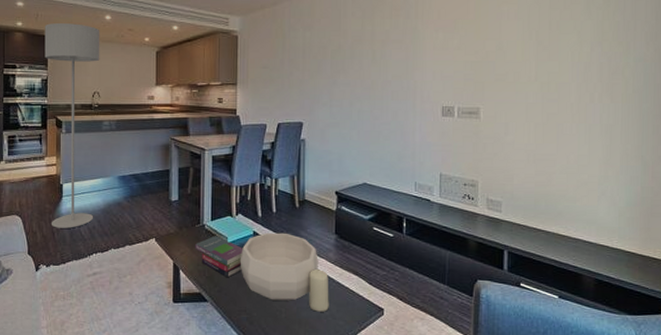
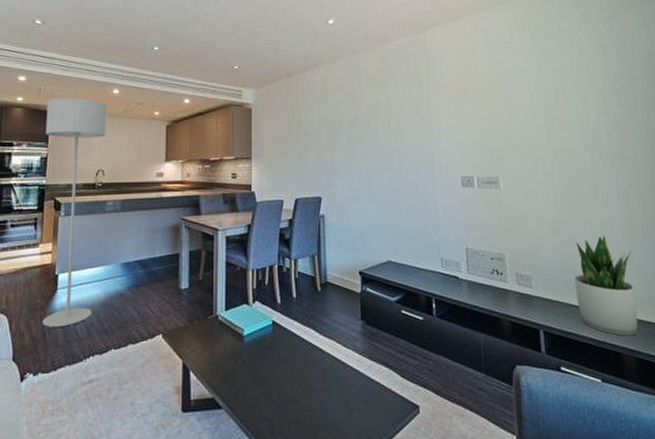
books: present [195,236,244,278] -> none [208,328,262,378]
decorative bowl: present [240,232,319,301] -> none [258,321,345,403]
candle: present [309,269,329,312] -> none [335,362,359,414]
planter: none [544,167,606,260] -> present [574,236,638,336]

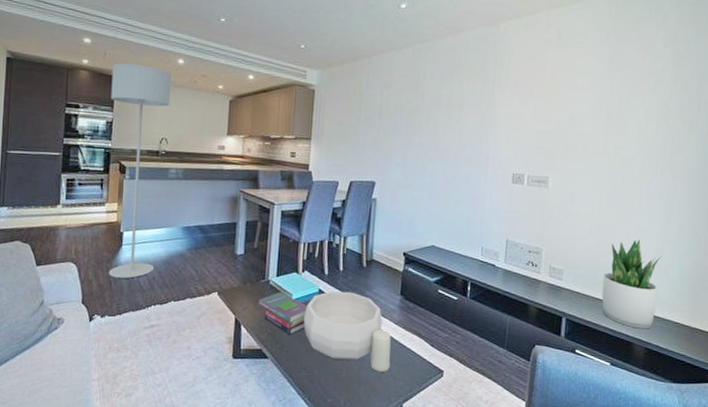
books: none [208,328,262,378] -> present [258,292,308,335]
decorative bowl: none [258,321,345,403] -> present [303,290,383,360]
candle: none [335,362,359,414] -> present [370,329,391,372]

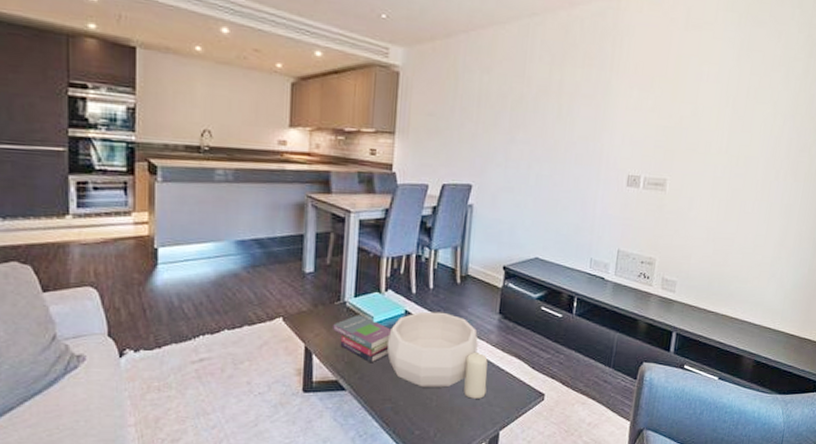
floor lamp: present [108,63,172,279] -> none [131,30,214,305]
planter: present [601,239,662,329] -> none [714,247,778,341]

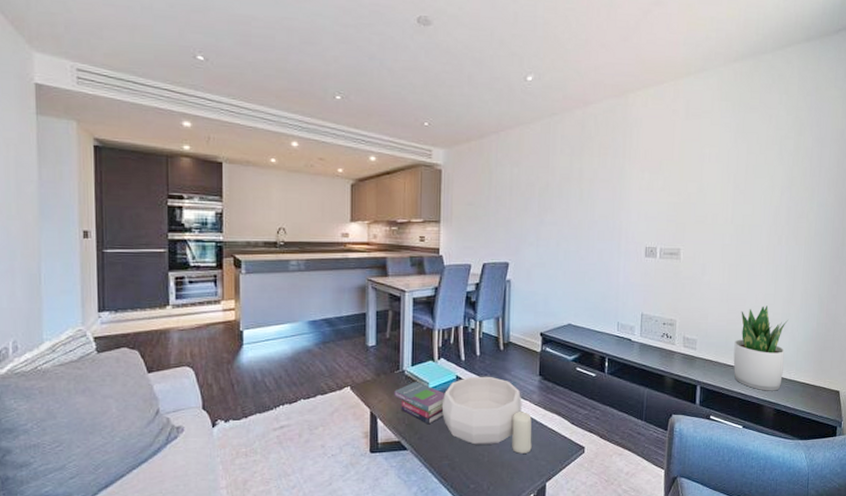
planter: none [714,247,778,341] -> present [733,306,788,391]

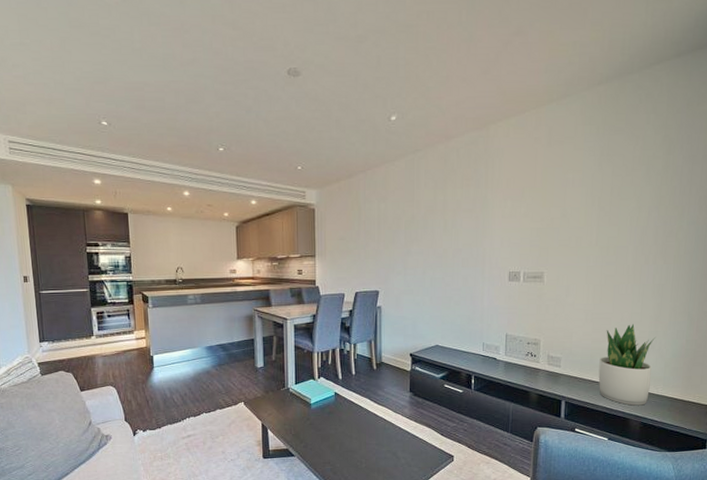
books: present [394,382,446,425] -> none [281,398,326,435]
decorative bowl: present [441,376,522,445] -> none [323,392,395,453]
candle: present [512,412,532,454] -> none [387,424,405,461]

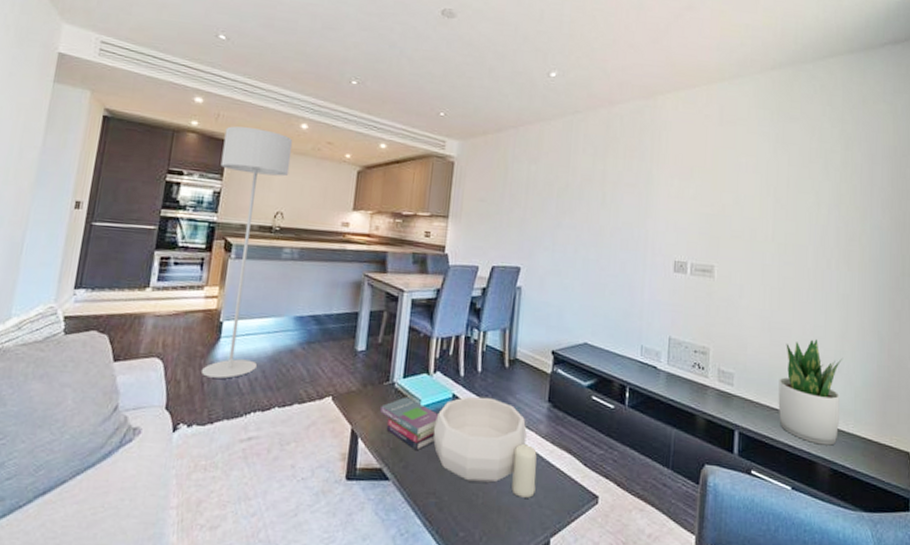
floor lamp: none [124,200,185,396] -> present [200,126,293,379]
books: none [281,398,326,435] -> present [380,397,439,451]
decorative bowl: none [323,392,395,453] -> present [433,396,527,483]
candle: none [387,424,405,461] -> present [512,444,537,498]

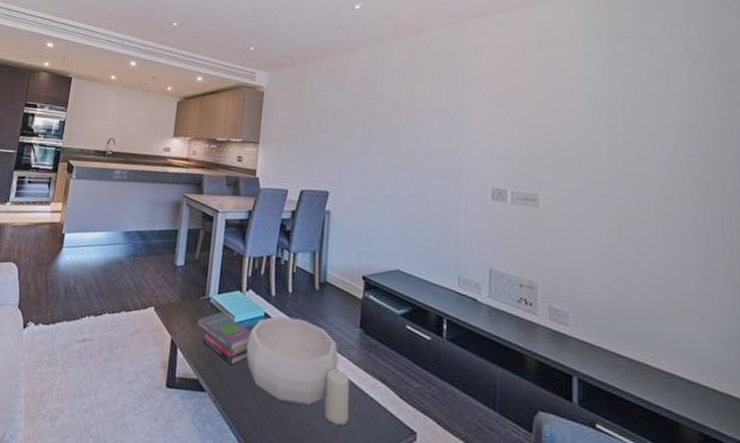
floor lamp: present [200,126,293,379] -> none [46,65,124,285]
planter: present [778,339,842,446] -> none [625,279,708,406]

